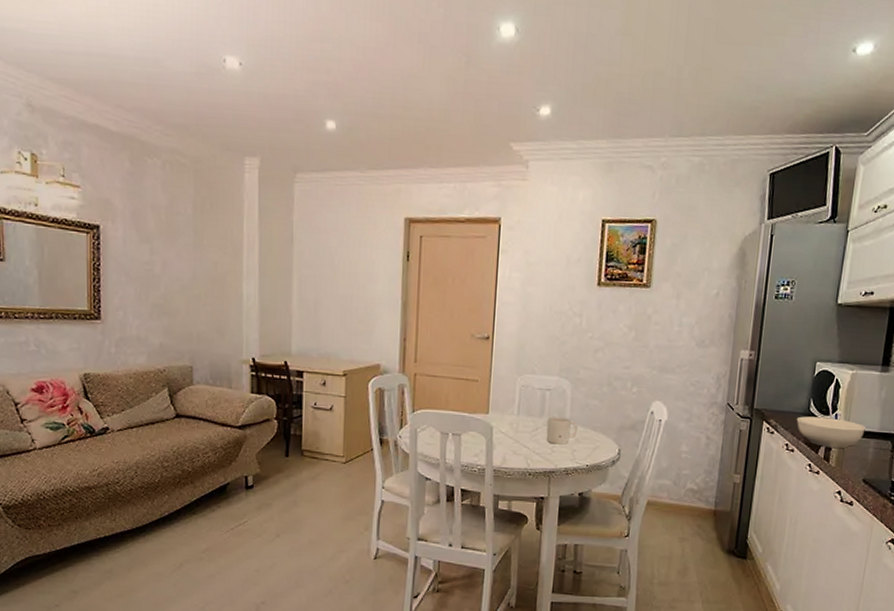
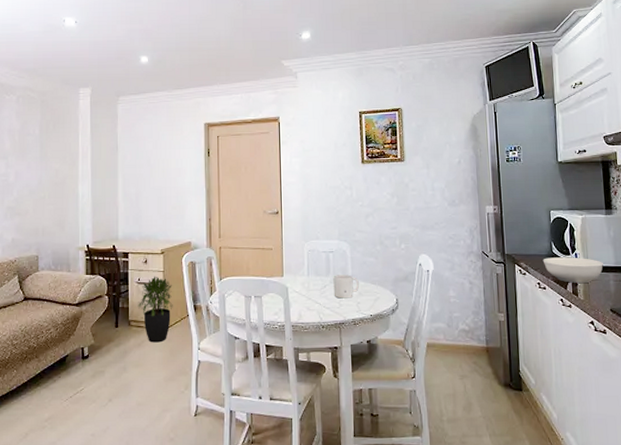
potted plant: none [312,401,355,477] -> present [137,276,173,343]

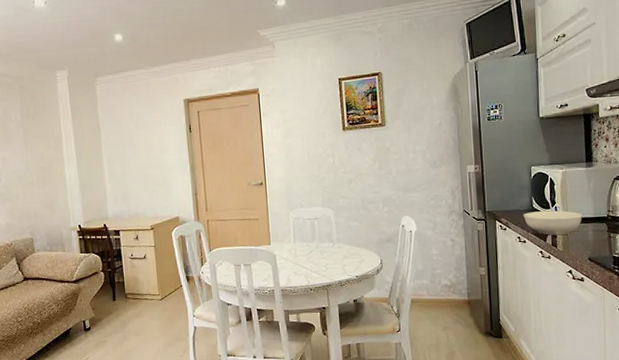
potted plant: present [137,276,173,343] -> none [132,251,167,313]
mug: present [333,274,359,299] -> none [319,239,344,263]

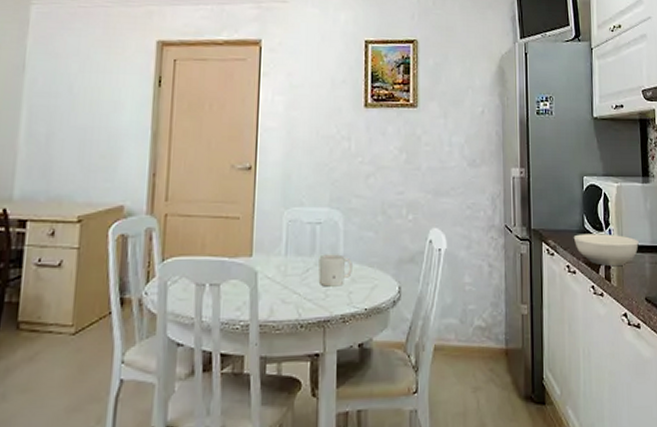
mug: none [319,239,344,263] -> present [318,254,352,287]

